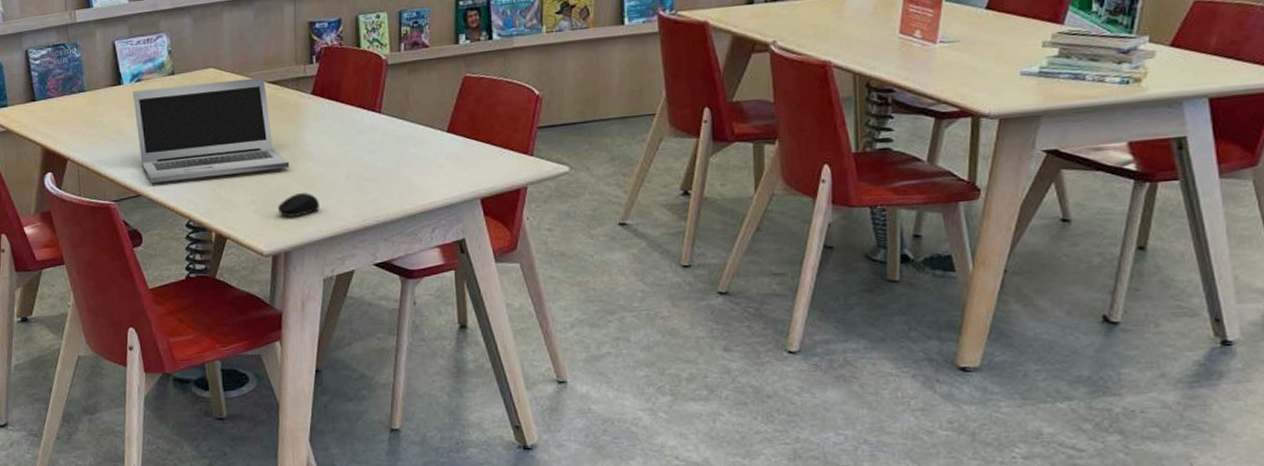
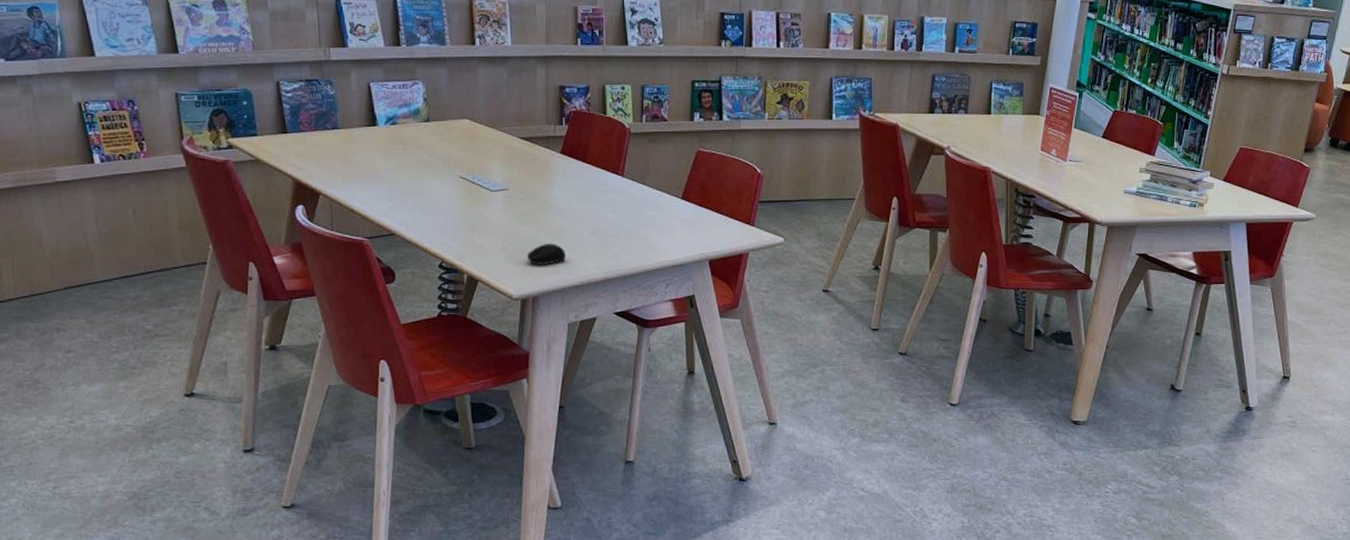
laptop: present [133,77,290,183] -> none [388,132,539,223]

